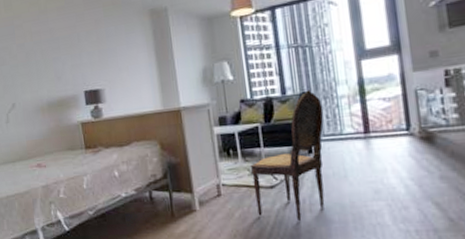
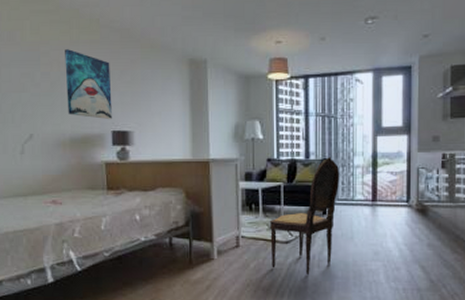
wall art: none [35,19,83,81] -> present [65,49,112,120]

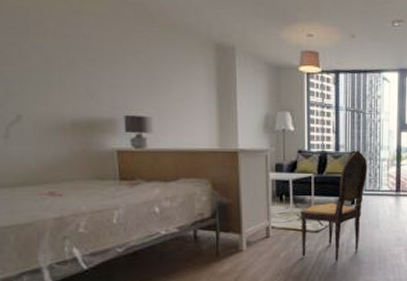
wall art: present [65,49,112,120] -> none [63,20,125,104]

